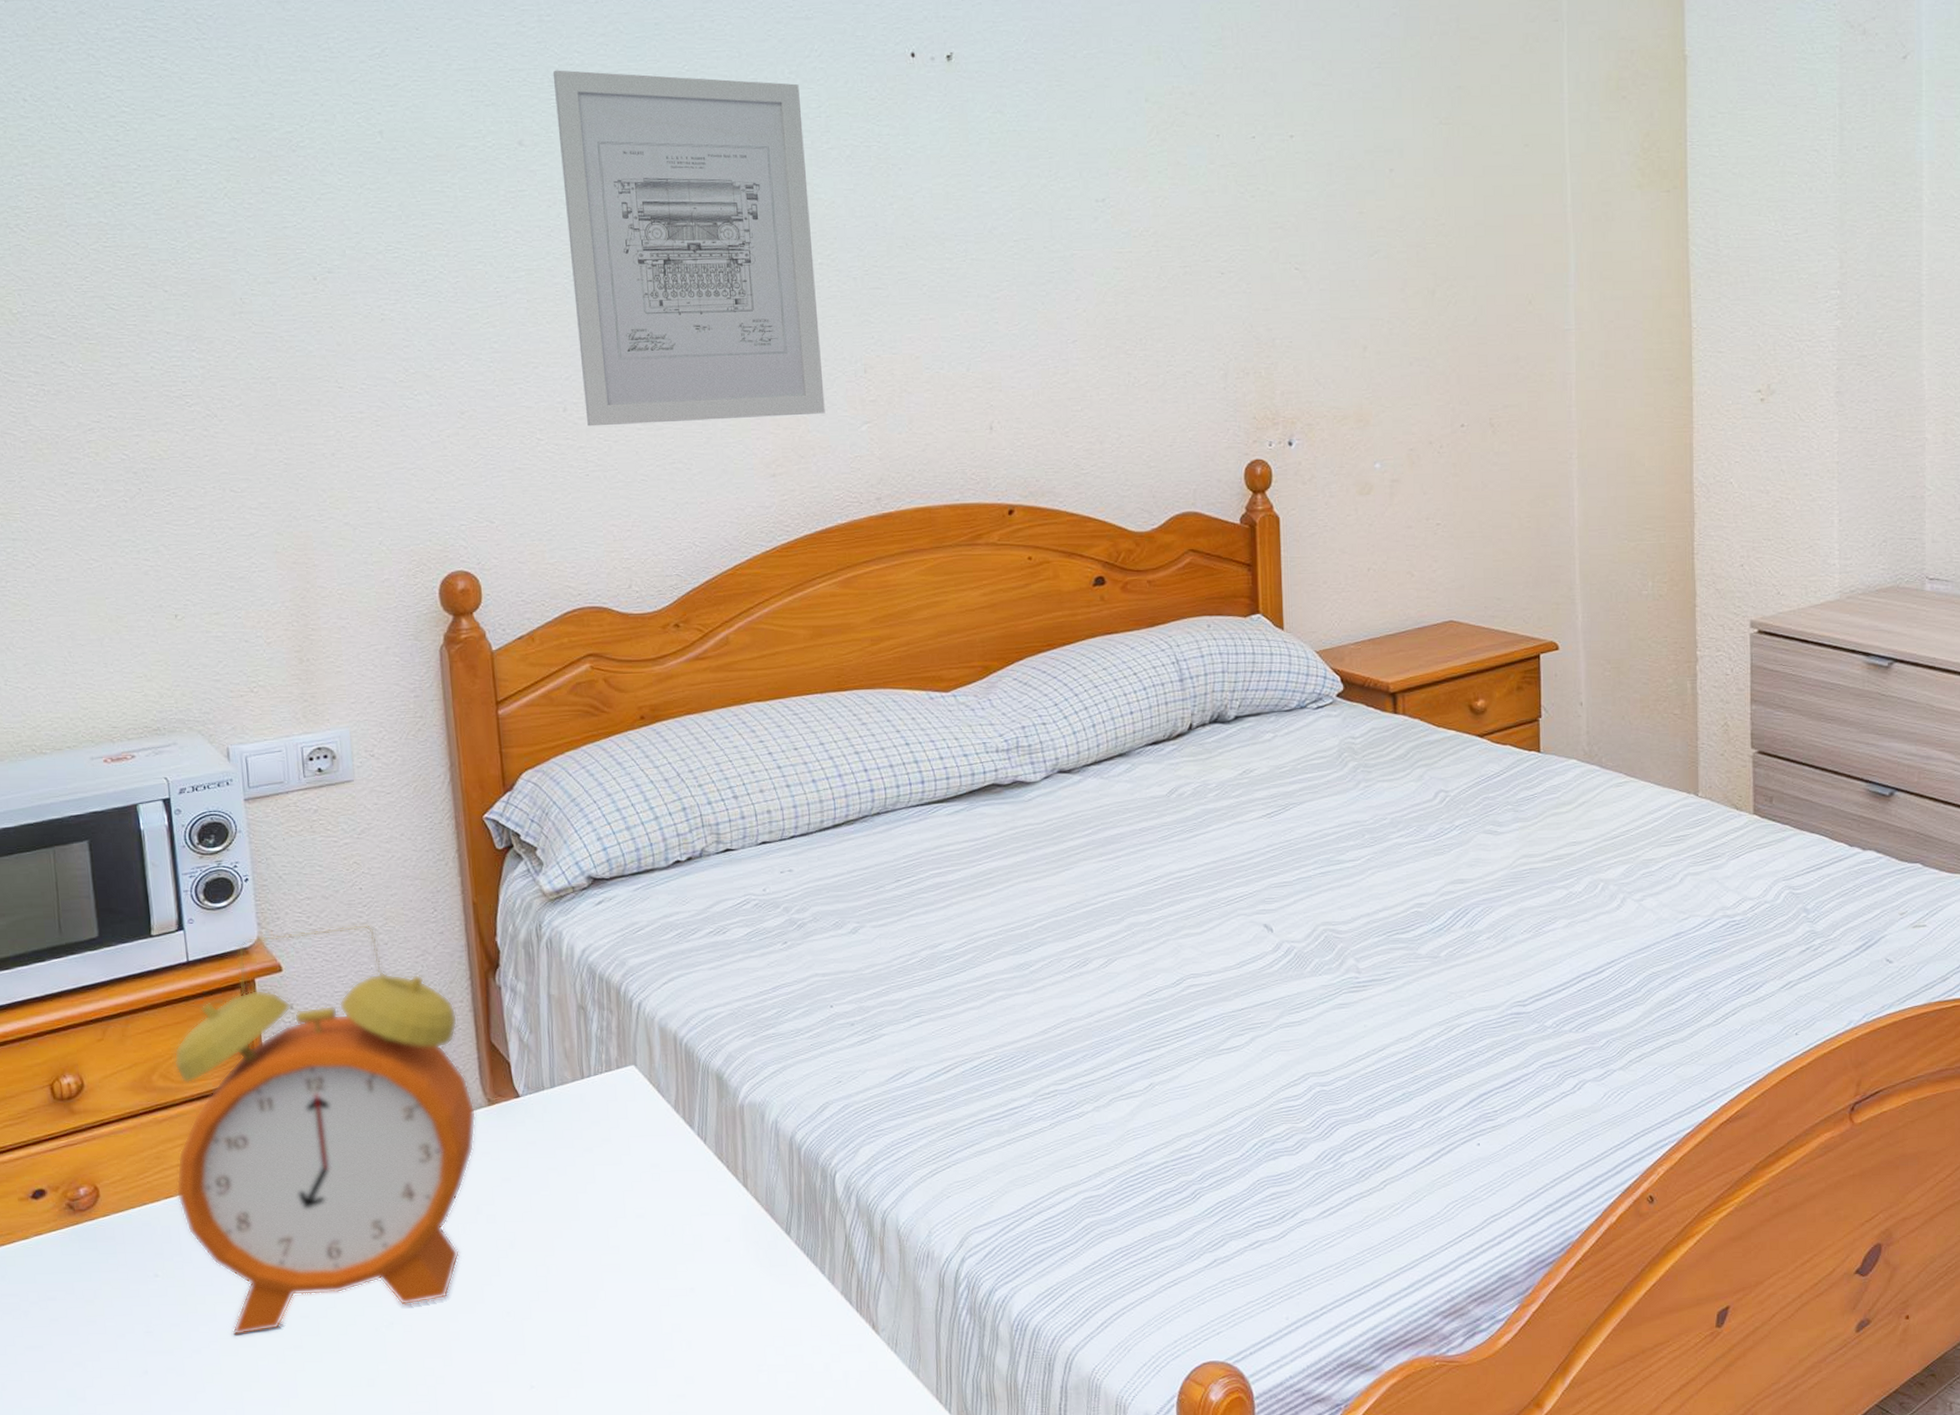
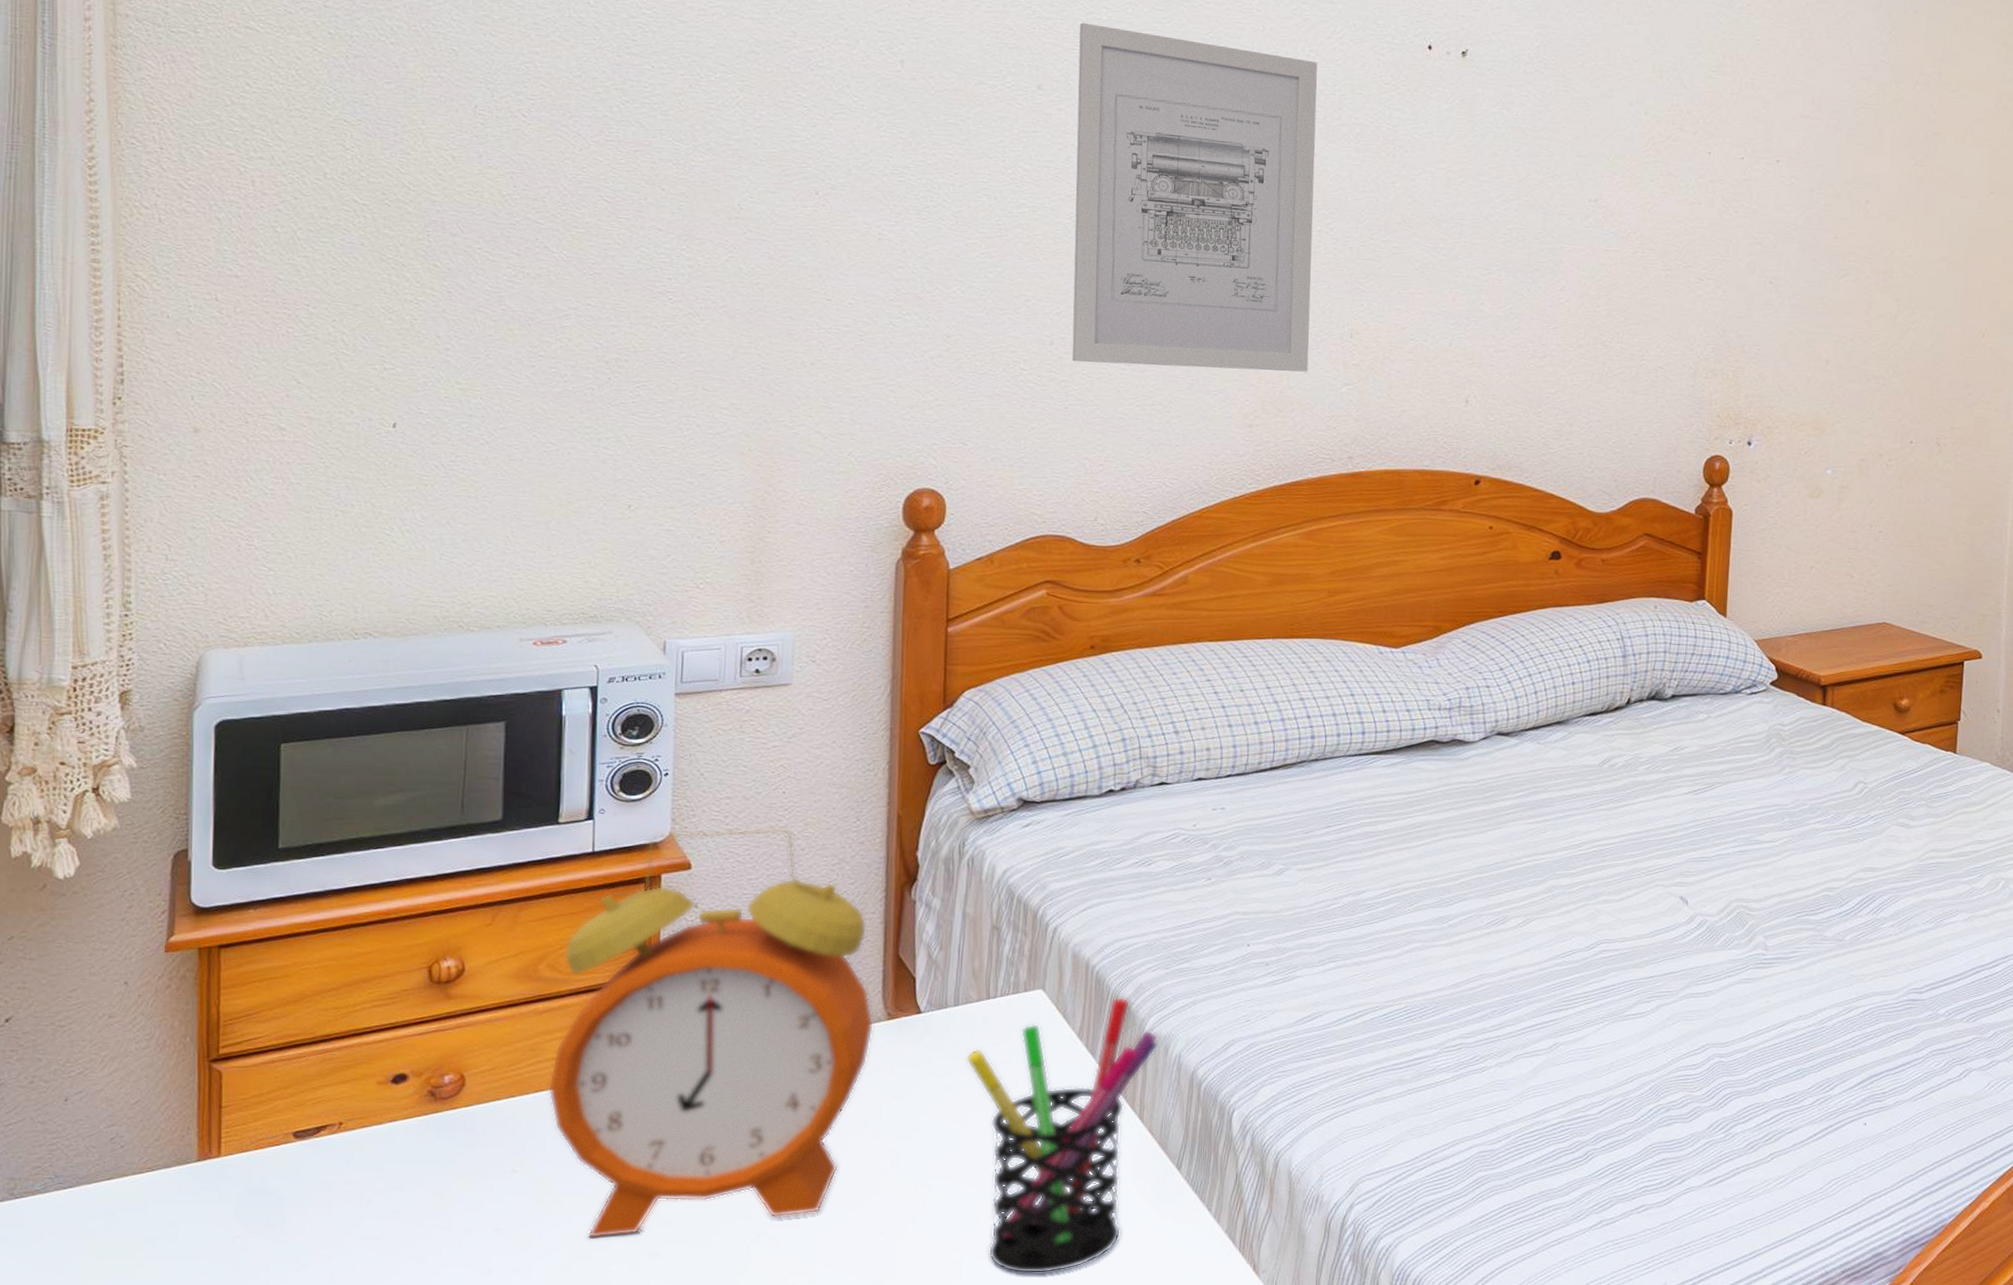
pen holder: none [567,1067,754,1346] -> present [965,996,1159,1274]

